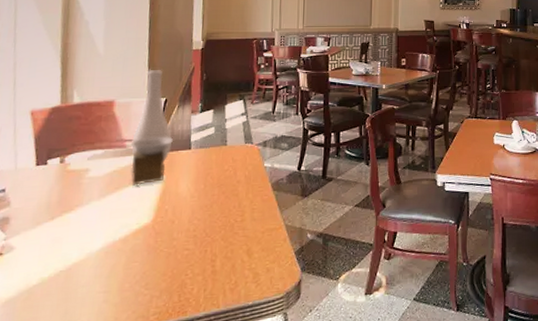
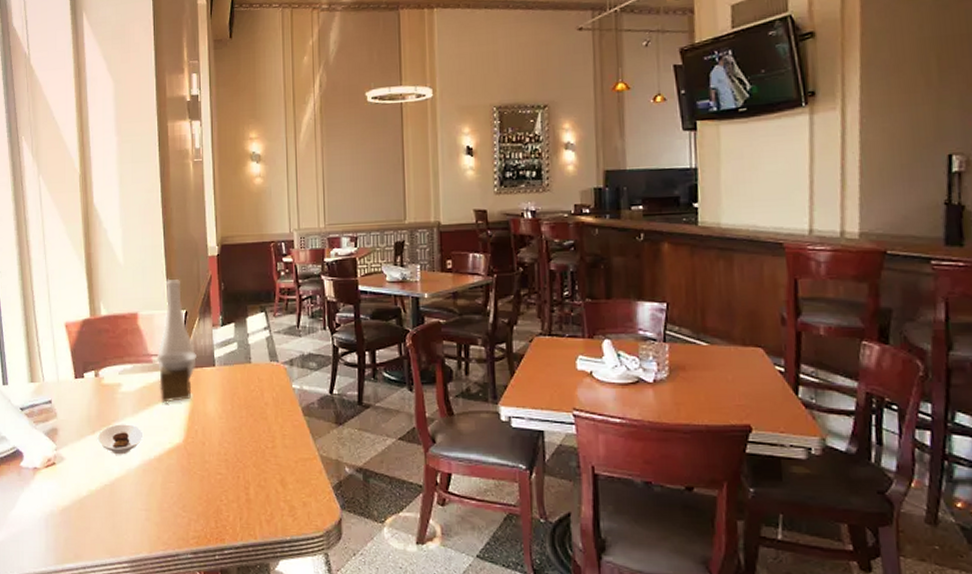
saucer: none [56,208,109,240] -> present [97,424,144,455]

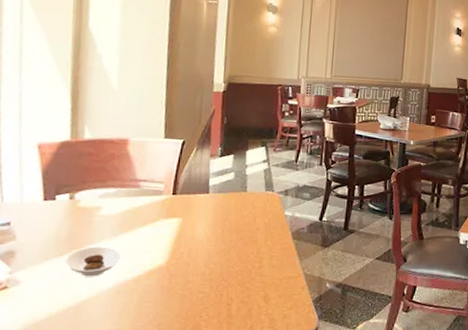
vase: present [156,278,198,403] -> none [145,109,191,226]

